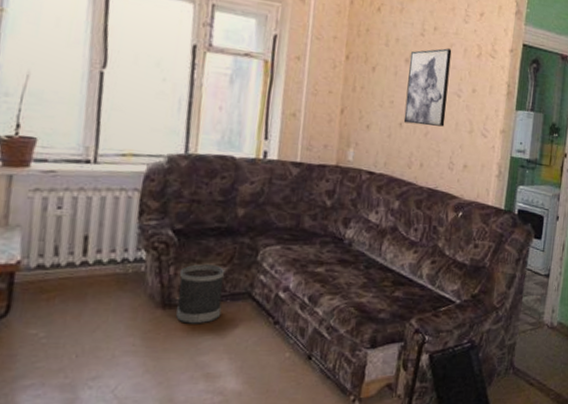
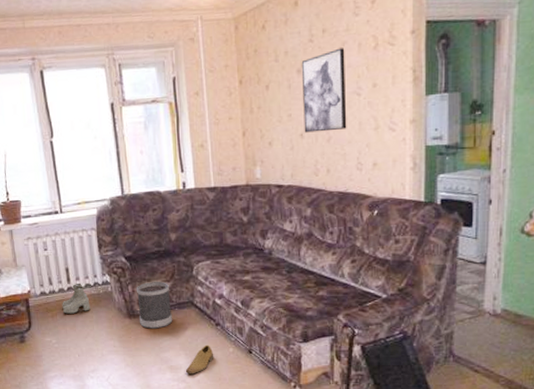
boots: none [66,257,111,298] -> present [62,284,91,314]
shoe: none [225,347,266,385] -> present [185,344,214,375]

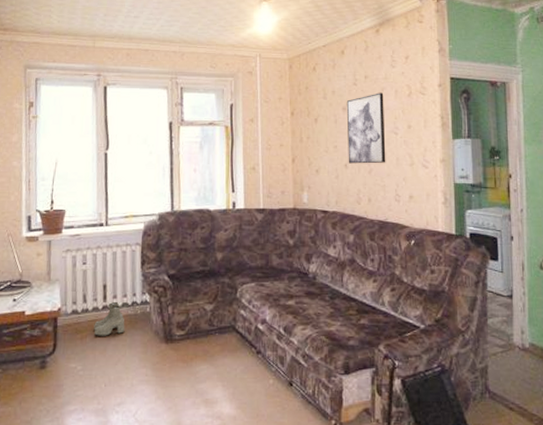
wastebasket: present [136,282,173,329] -> none [176,303,213,356]
shoe: present [185,344,214,375] -> none [221,375,253,410]

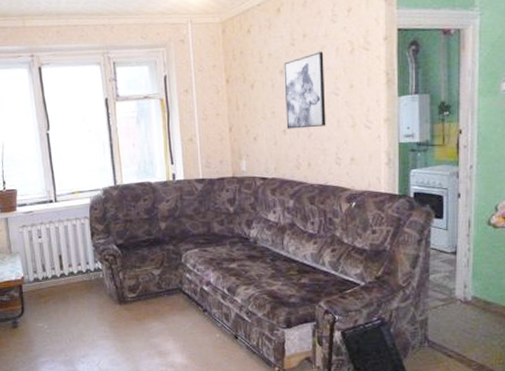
boots: present [94,302,125,336] -> none [54,270,82,300]

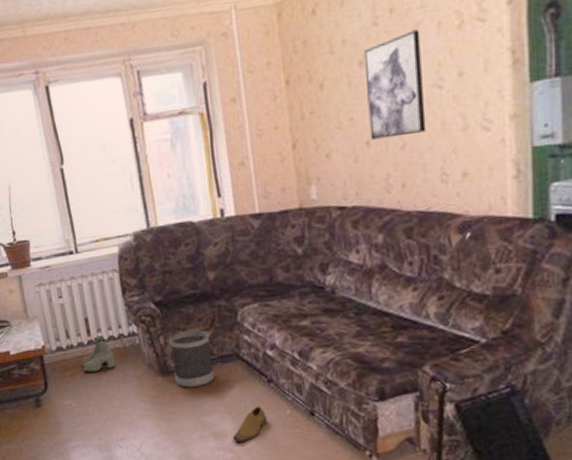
boots: none [54,270,82,300] -> present [82,336,116,372]
wastebasket: none [126,269,162,315] -> present [168,331,215,388]
shoe: none [173,330,202,360] -> present [232,406,268,442]

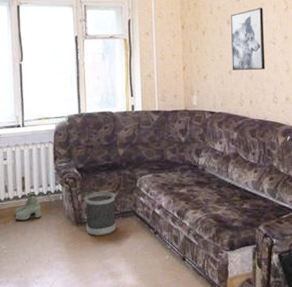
shoe: present [232,406,268,442] -> none [125,252,152,281]

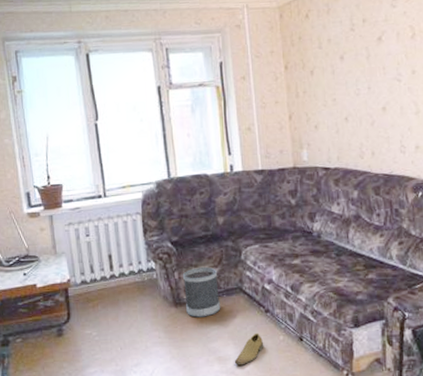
boots: present [15,192,42,220] -> none [104,271,134,304]
shoe: none [125,252,152,281] -> present [234,333,264,366]
wall art: present [230,8,265,71] -> none [343,37,389,117]

